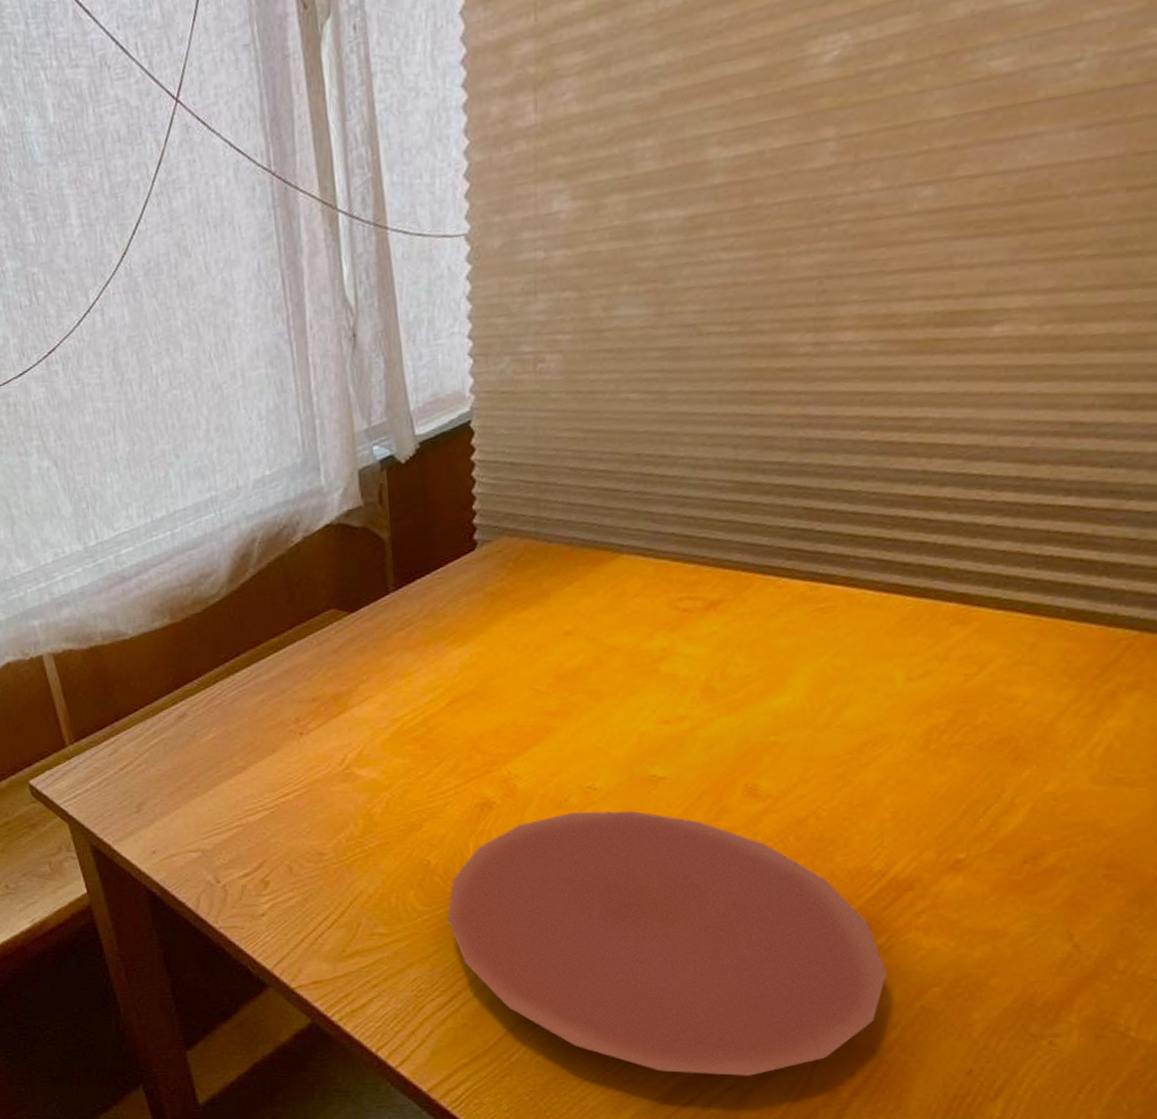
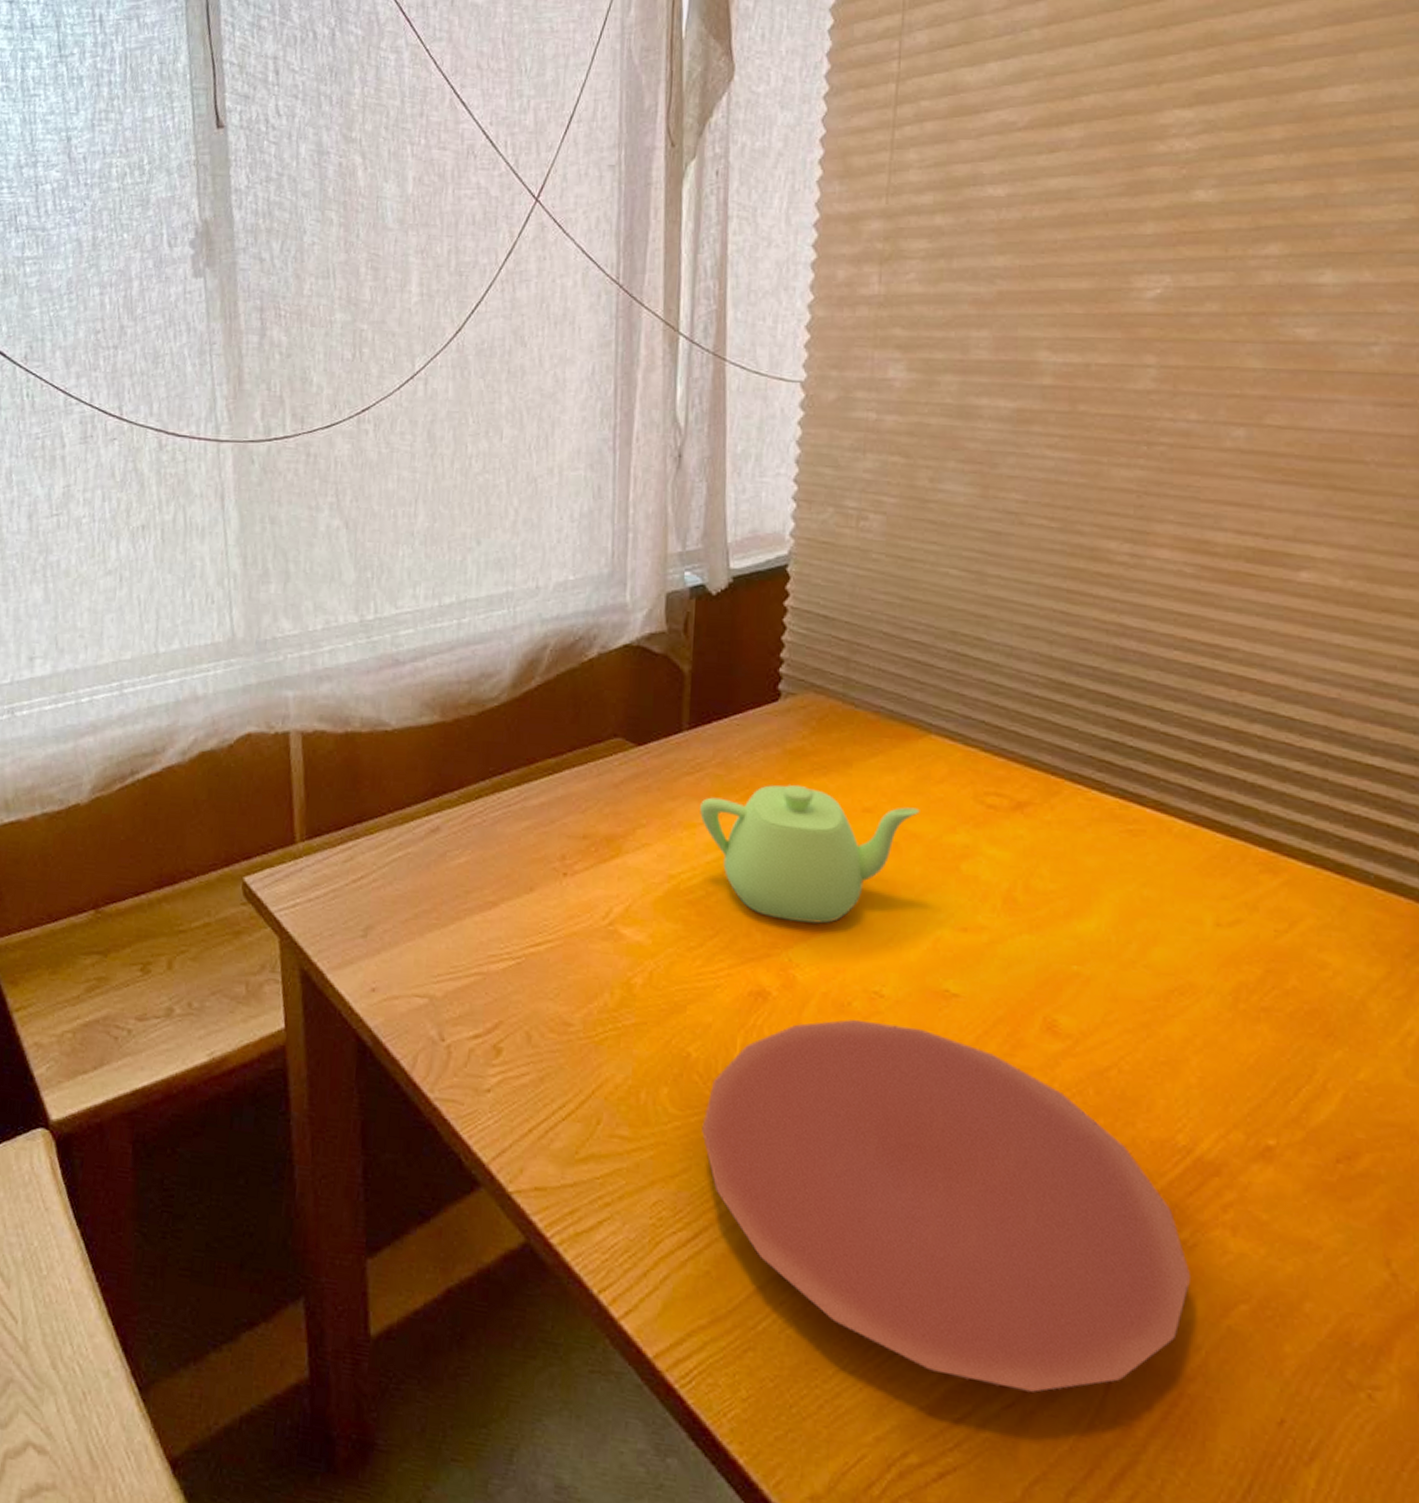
teapot: none [414,622,618,740] -> present [700,785,920,924]

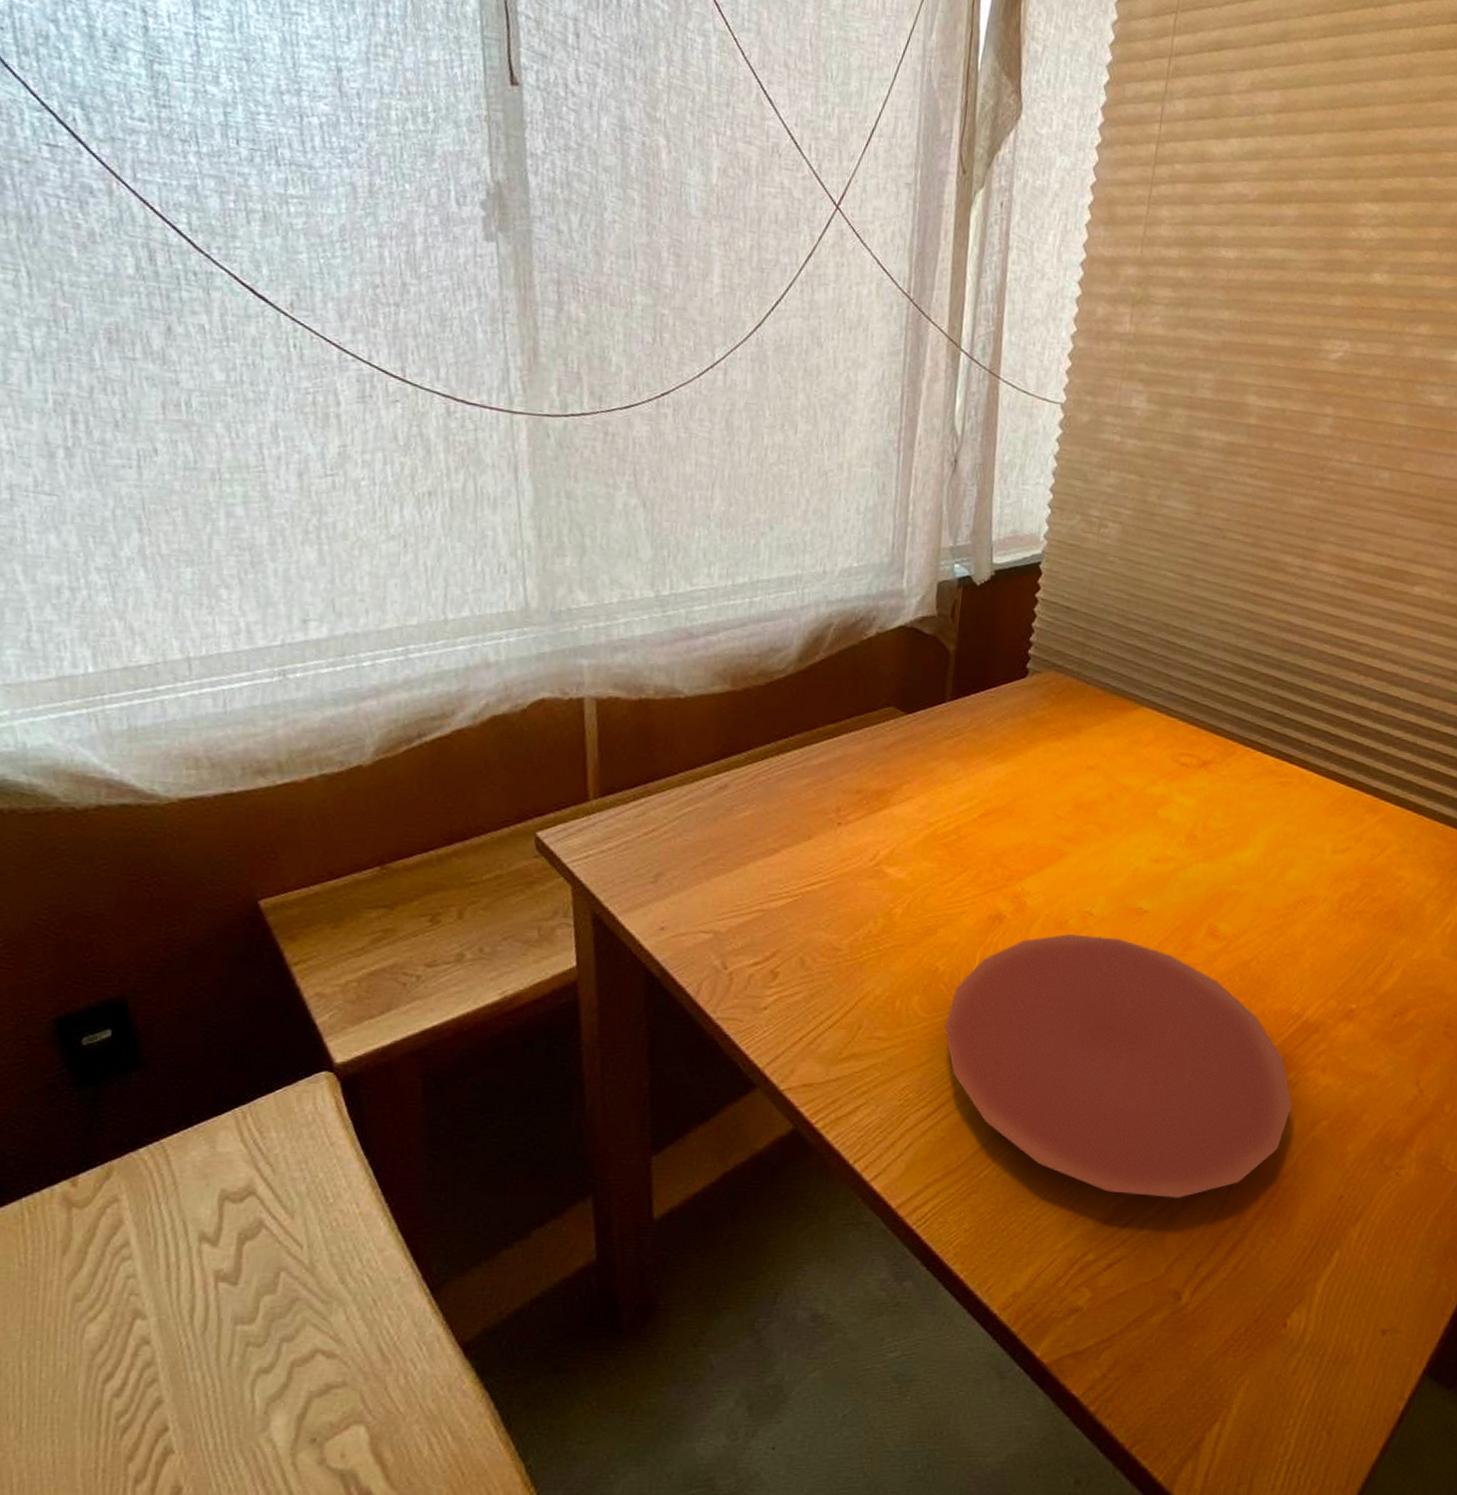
teapot: present [700,785,920,924] -> none [957,747,1131,860]

